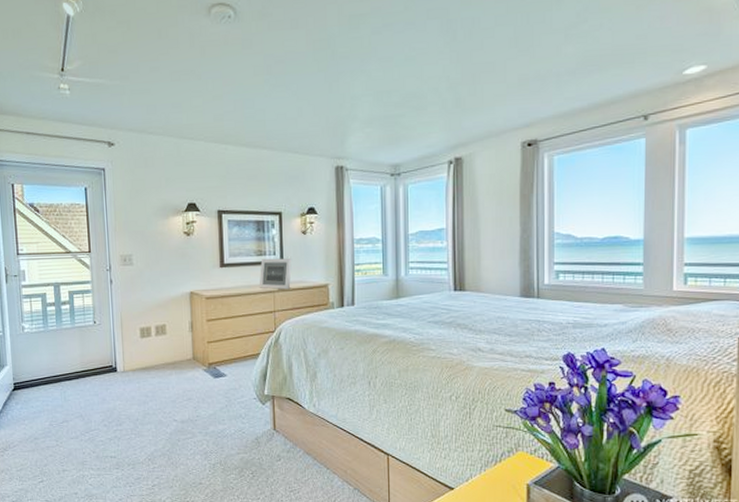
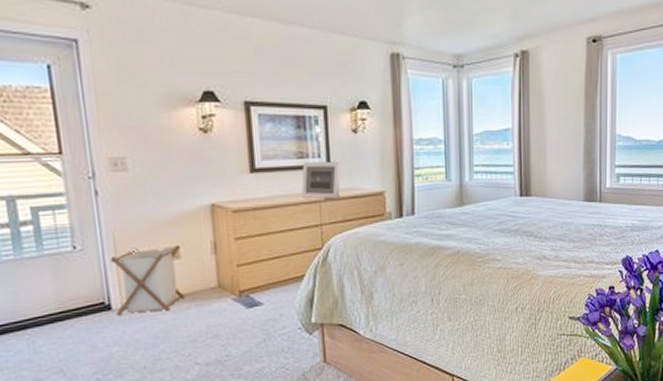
laundry basket: none [118,323,168,377] -> present [110,245,185,317]

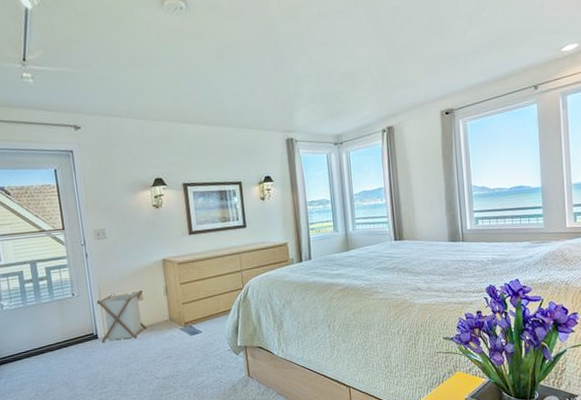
picture frame: present [301,161,341,199] -> none [225,222,254,251]

